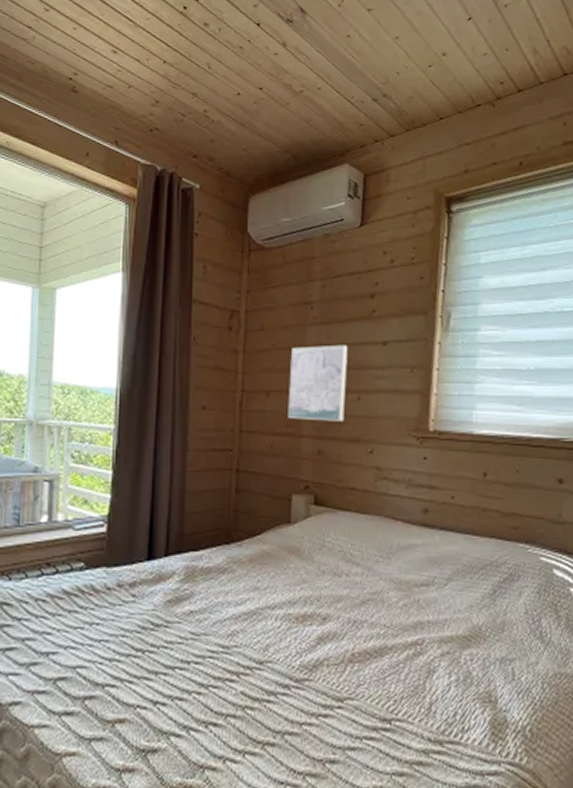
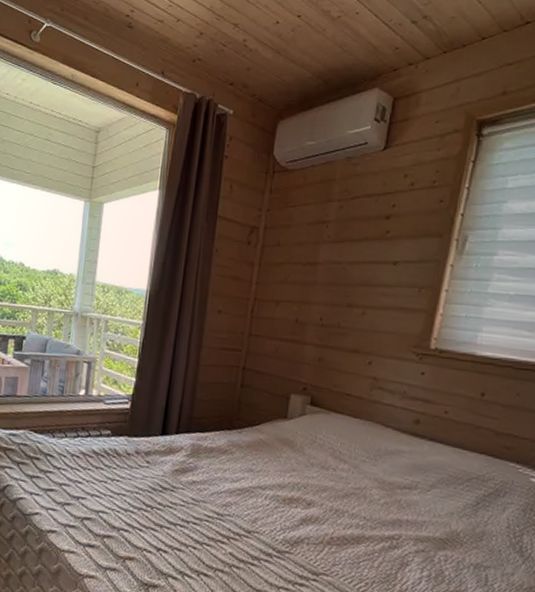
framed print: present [288,344,349,422] -> none [294,262,359,333]

